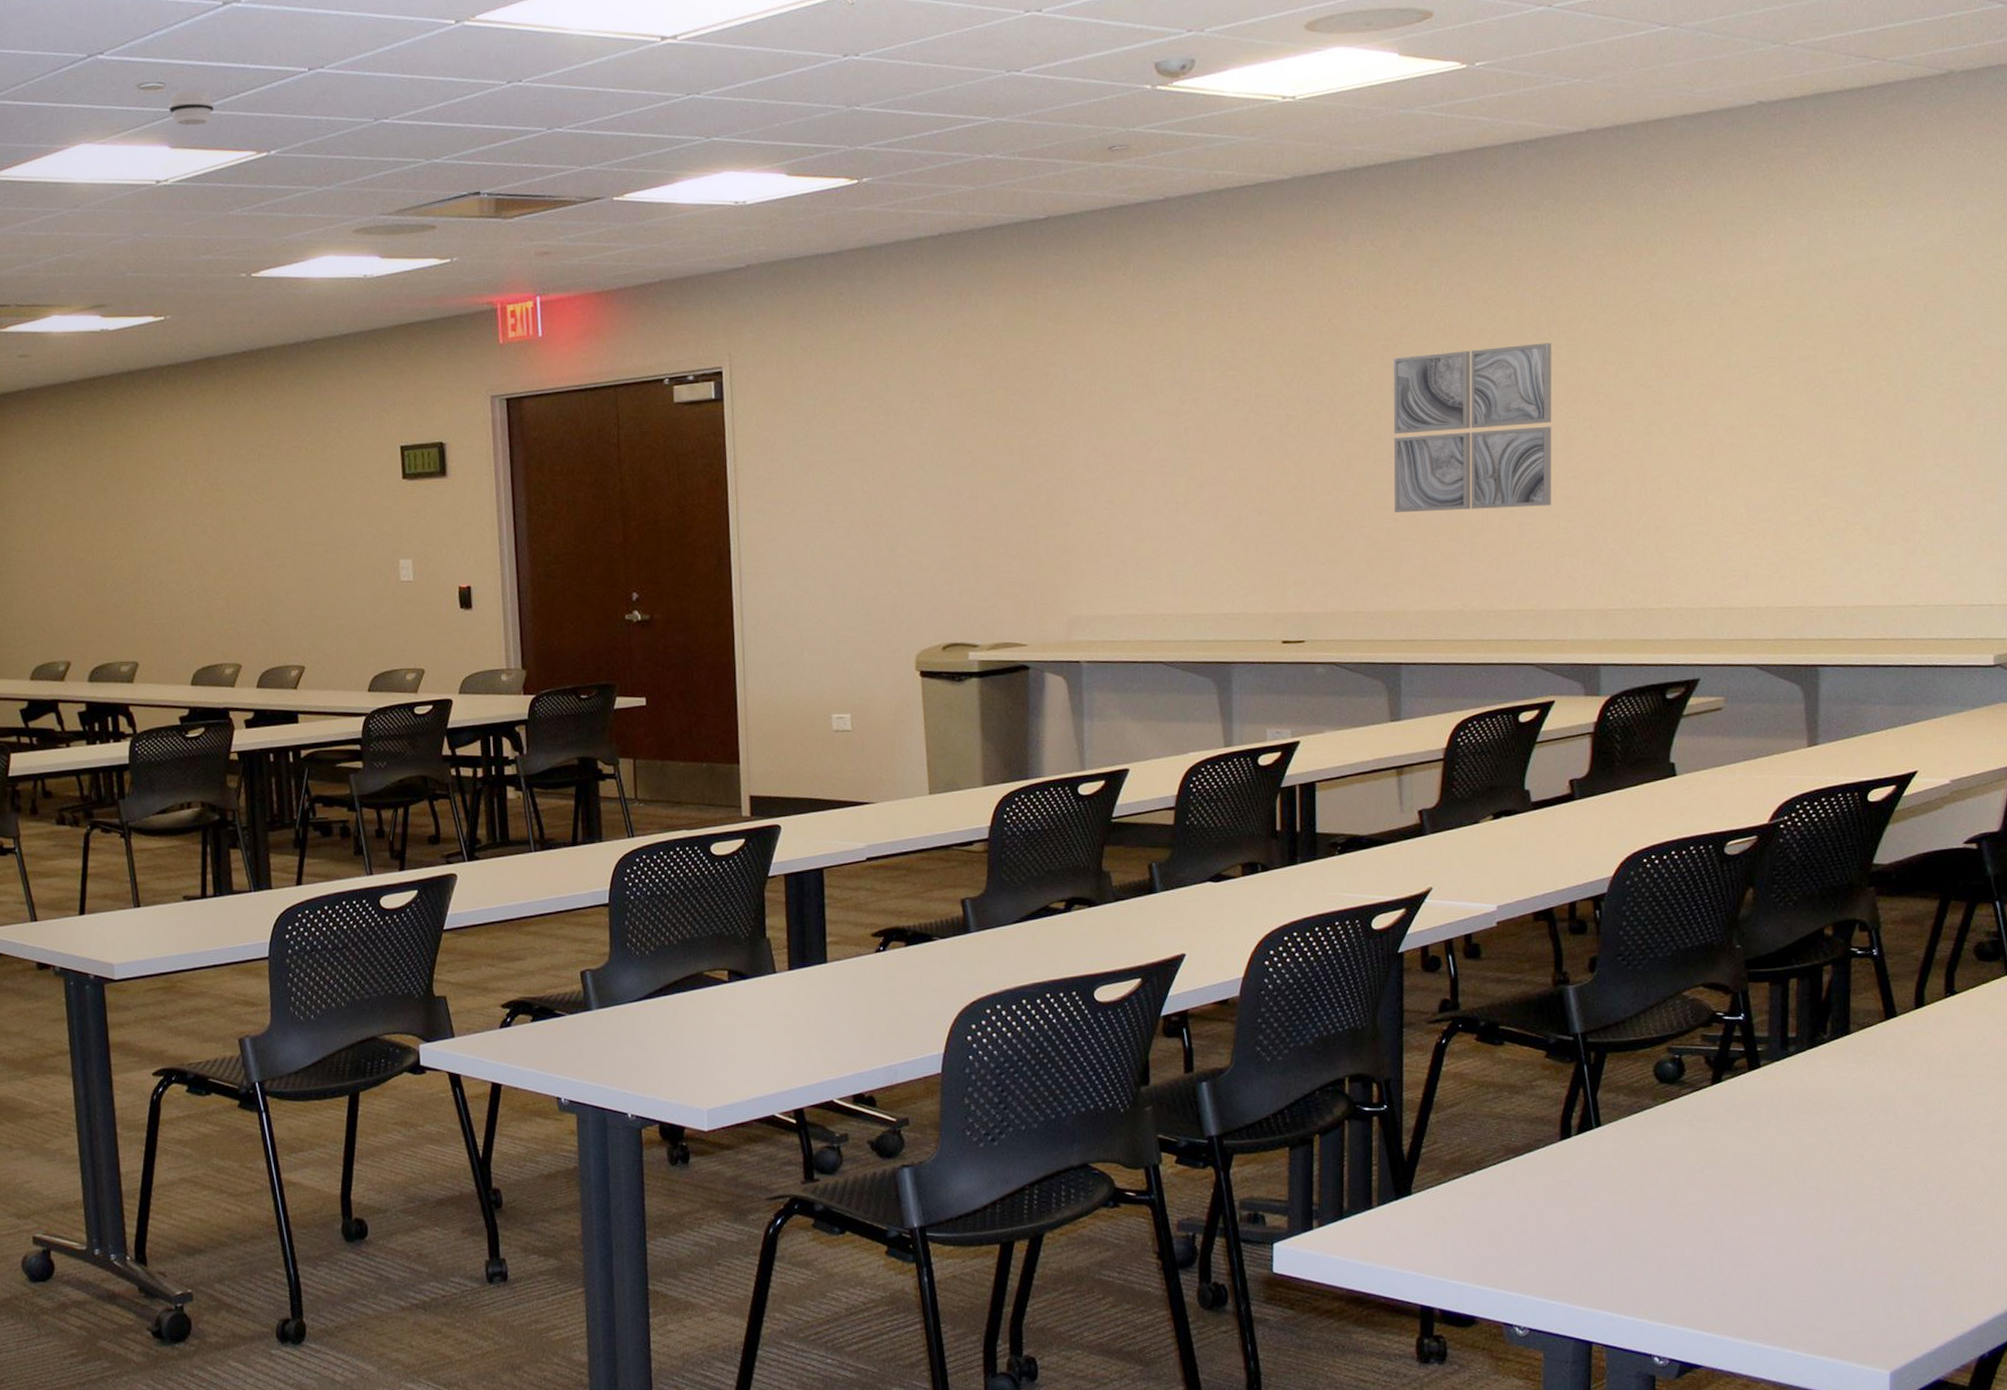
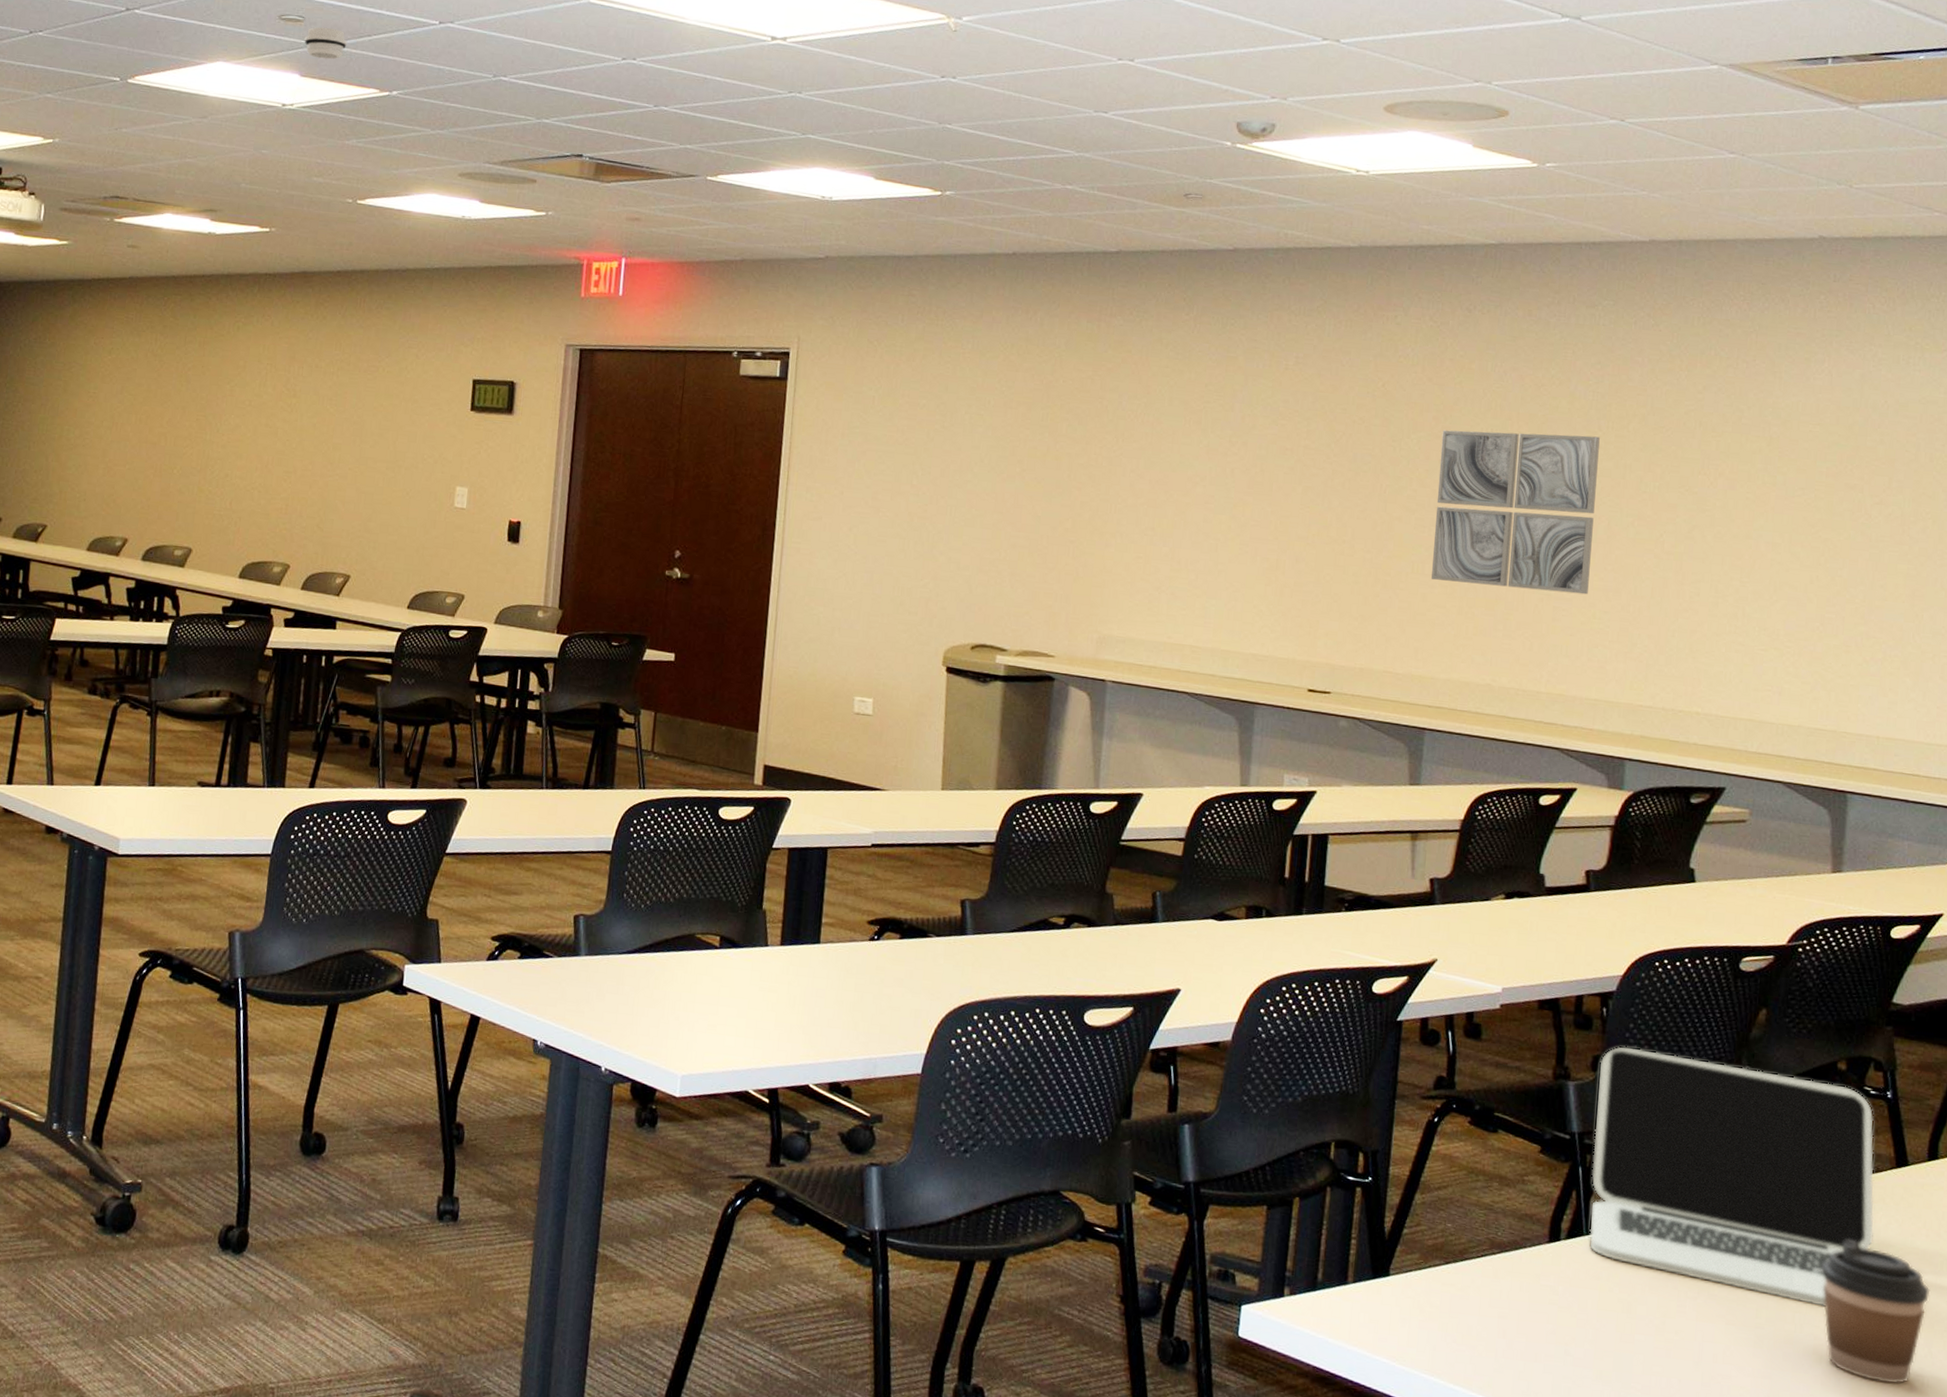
laptop: none [1596,944,1867,1160] -> present [1589,1046,1874,1307]
coffee cup: none [1820,1094,1924,1222] -> present [1821,1240,1931,1384]

